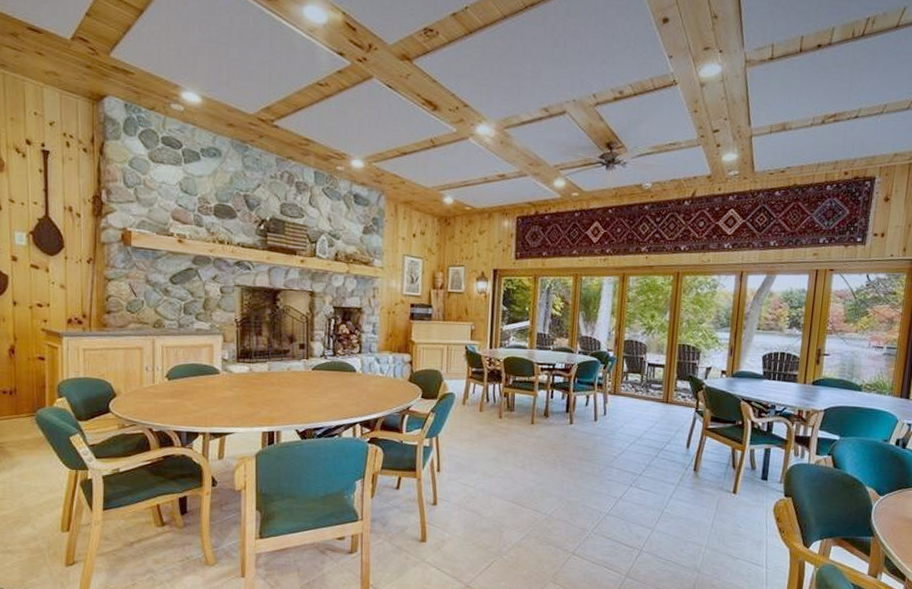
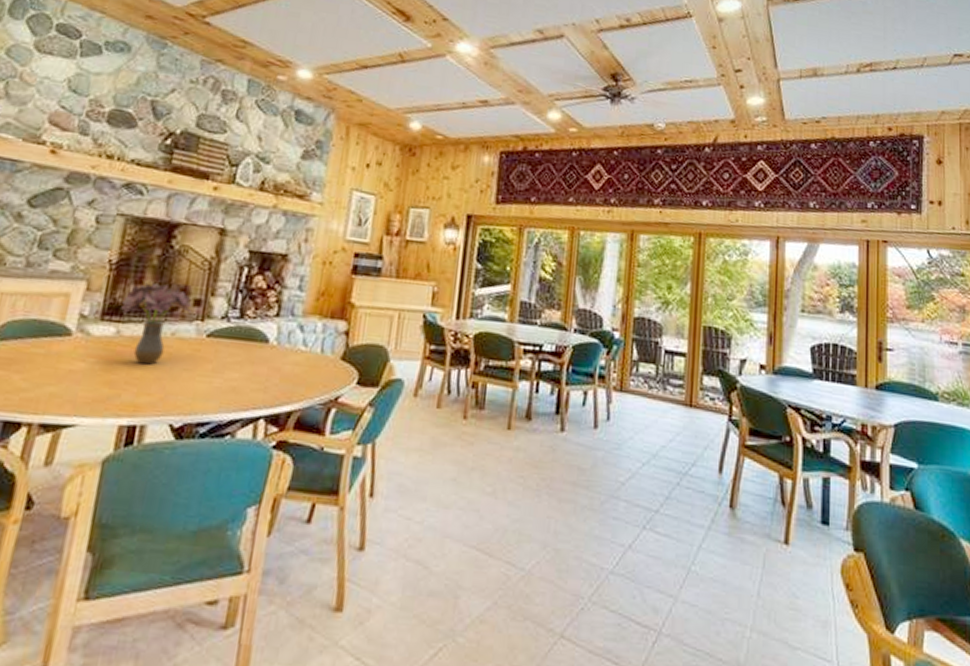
flower arrangement: none [249,334,300,391] -> present [121,282,193,365]

